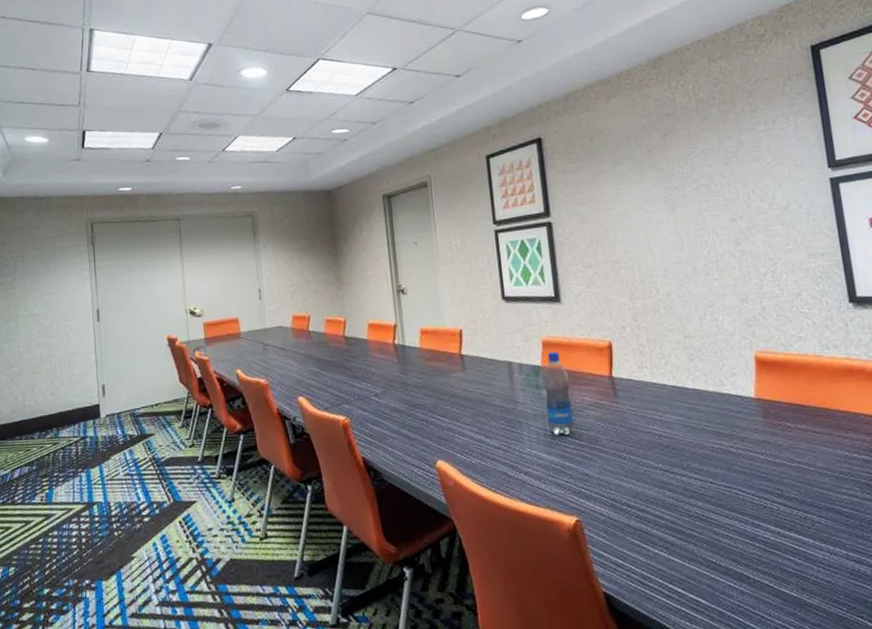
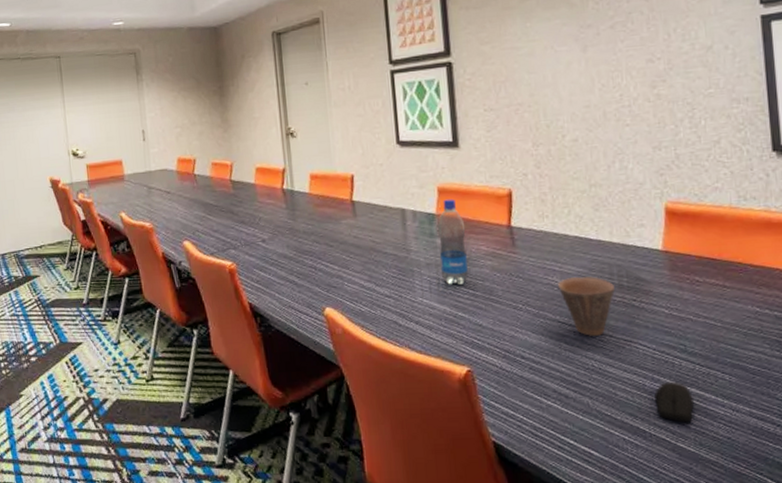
cup: none [659,424,713,483] -> present [558,276,615,336]
computer mouse: none [756,526,794,569] -> present [654,381,694,424]

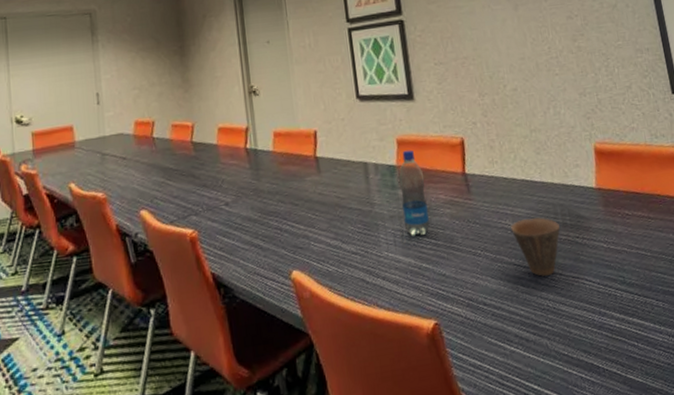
computer mouse: present [654,381,694,424] -> none [603,313,638,355]

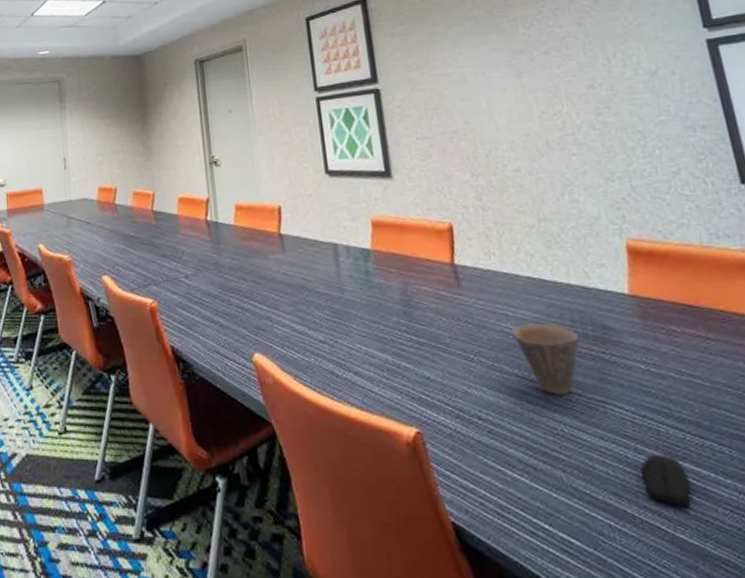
bottle: present [398,149,430,236] -> none [373,233,410,331]
computer mouse: none [603,313,638,355] -> present [640,453,692,509]

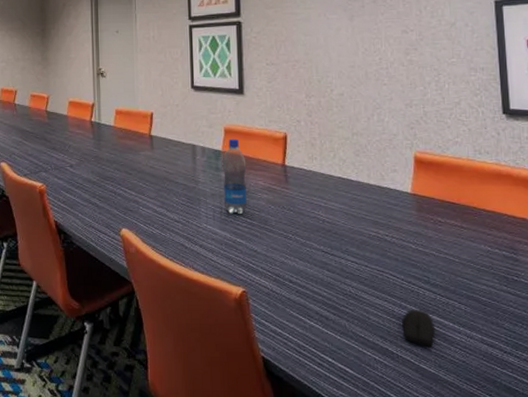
bottle: none [373,233,410,331] -> present [223,138,247,215]
cup: present [513,323,579,395] -> none [323,212,370,265]

